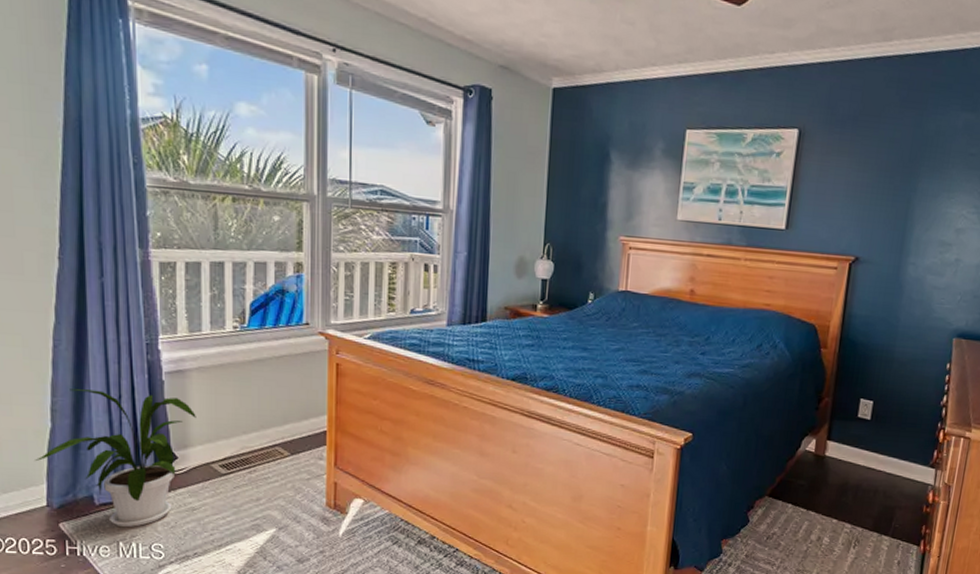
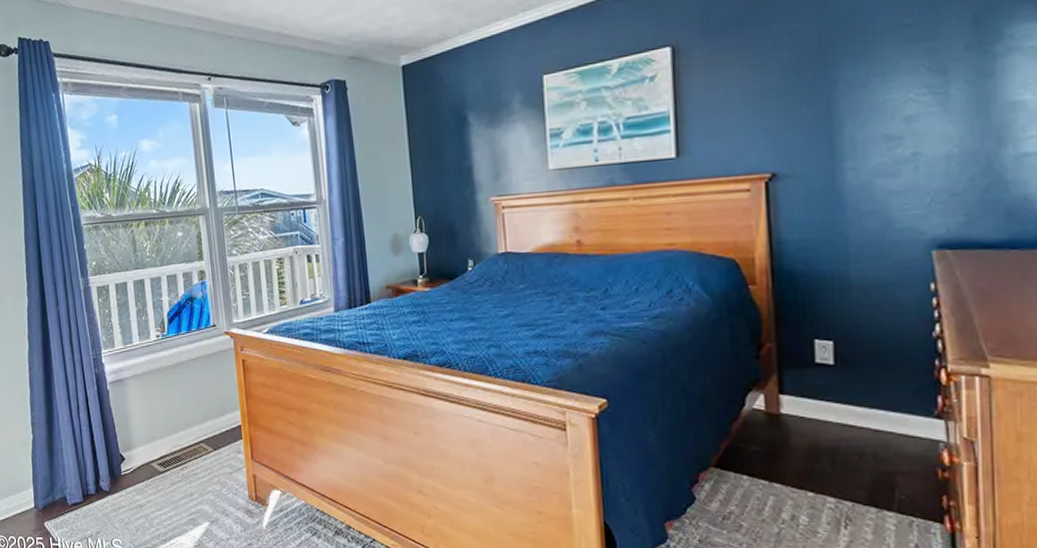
house plant: present [35,389,196,528] -> none [24,403,136,525]

